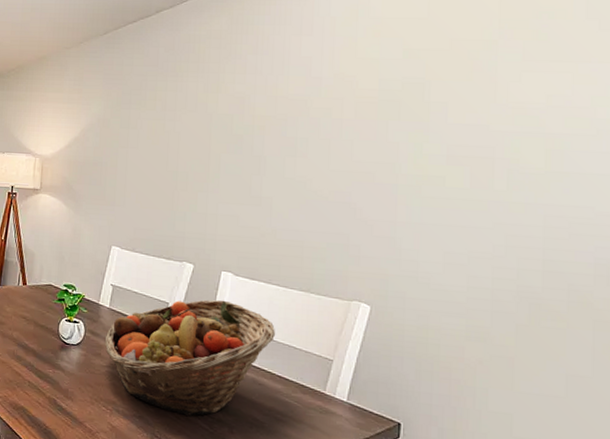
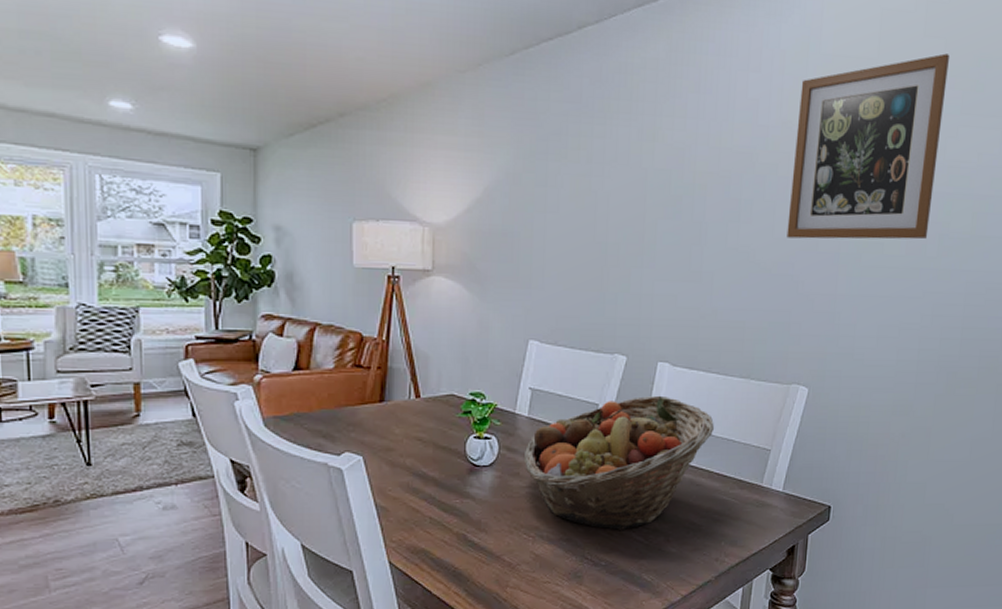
wall art: none [342,9,507,174] -> present [787,53,950,240]

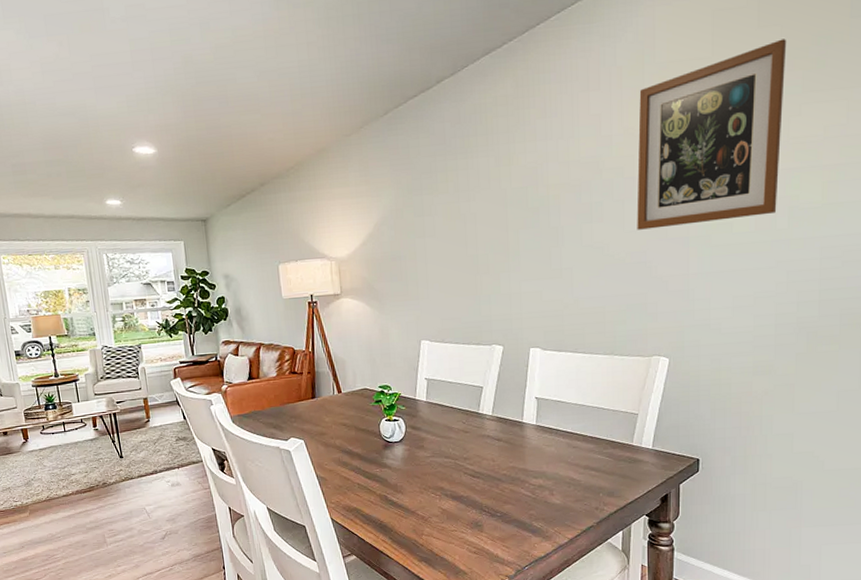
fruit basket: present [525,395,715,531] -> none [426,375,585,488]

